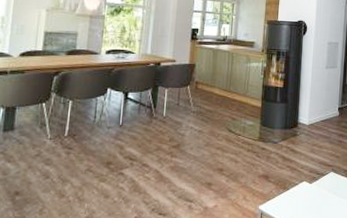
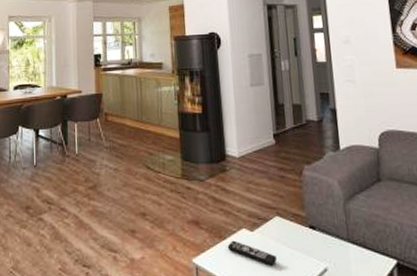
remote control: none [289,191,327,210] -> present [227,240,277,266]

